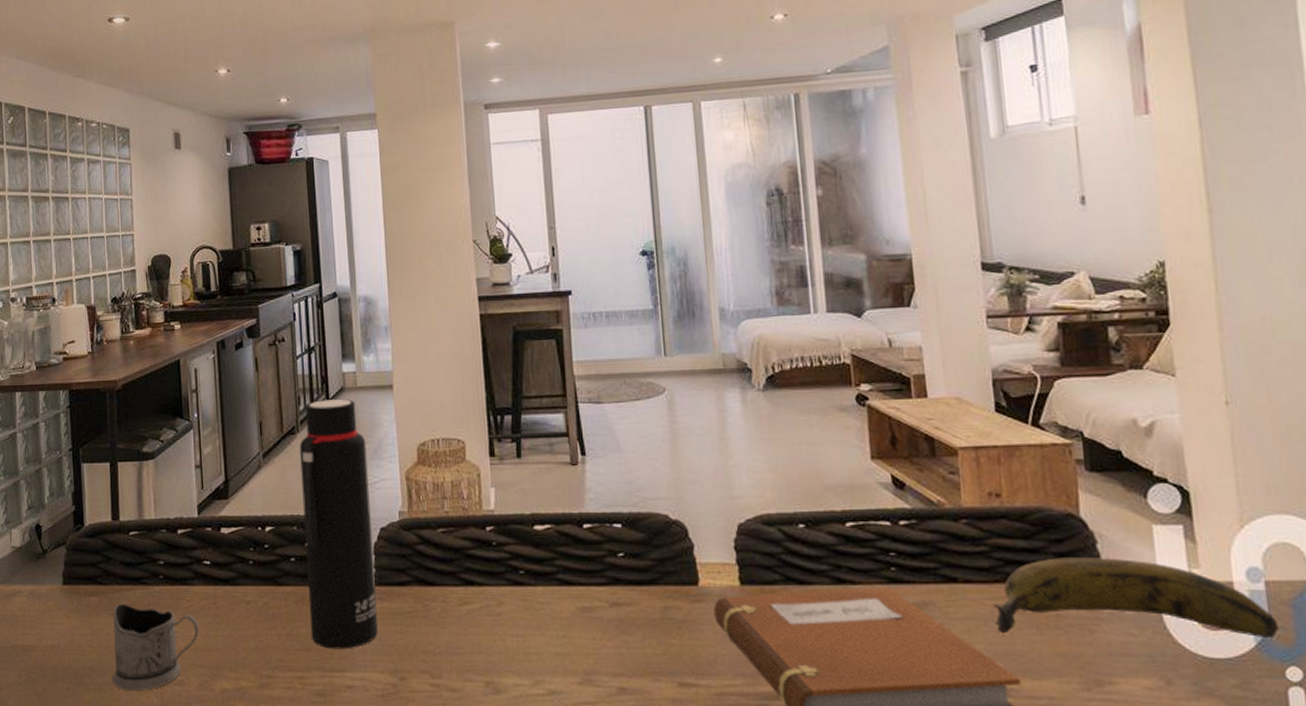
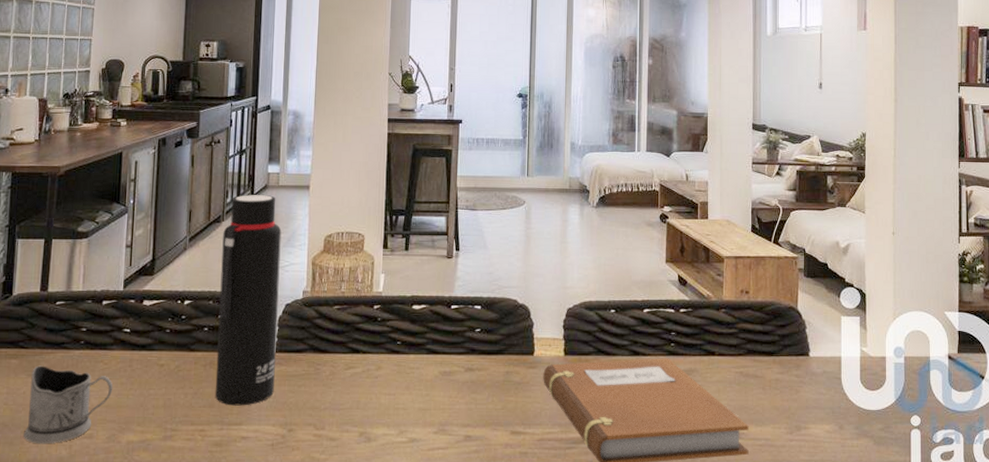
banana: present [994,557,1280,638] -> none [736,338,910,396]

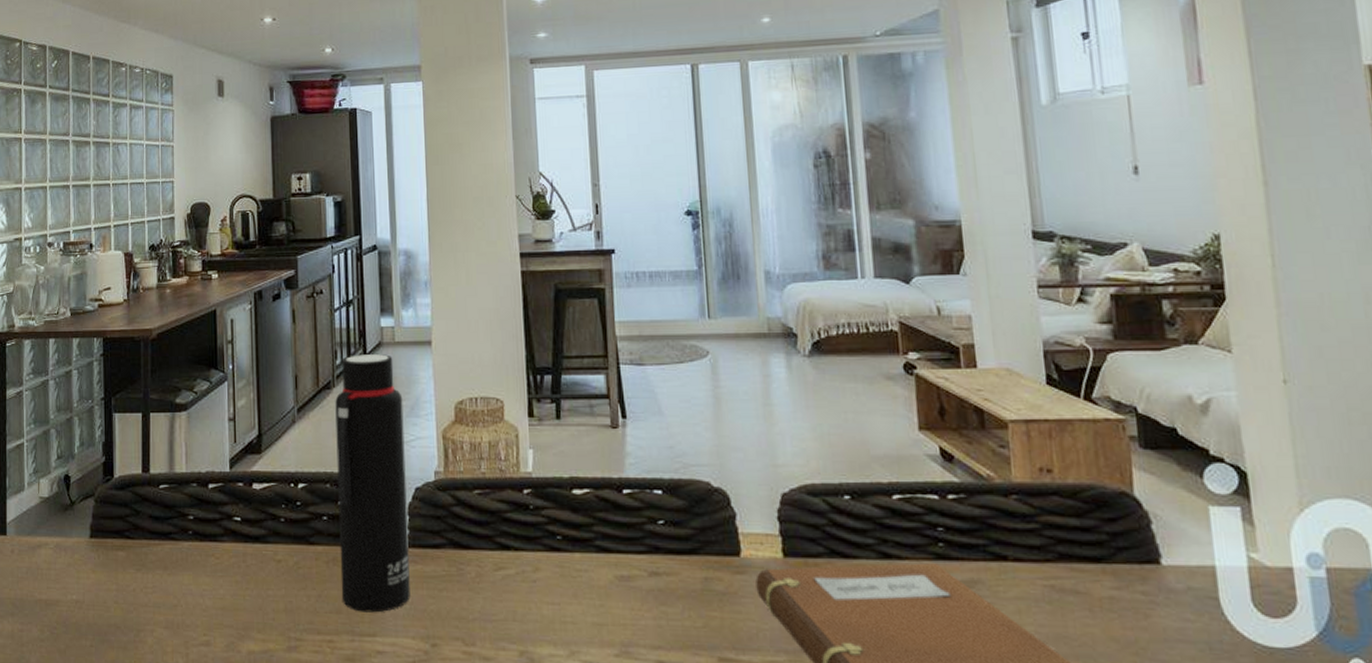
tea glass holder: present [24,365,113,444] -> none [137,559,228,651]

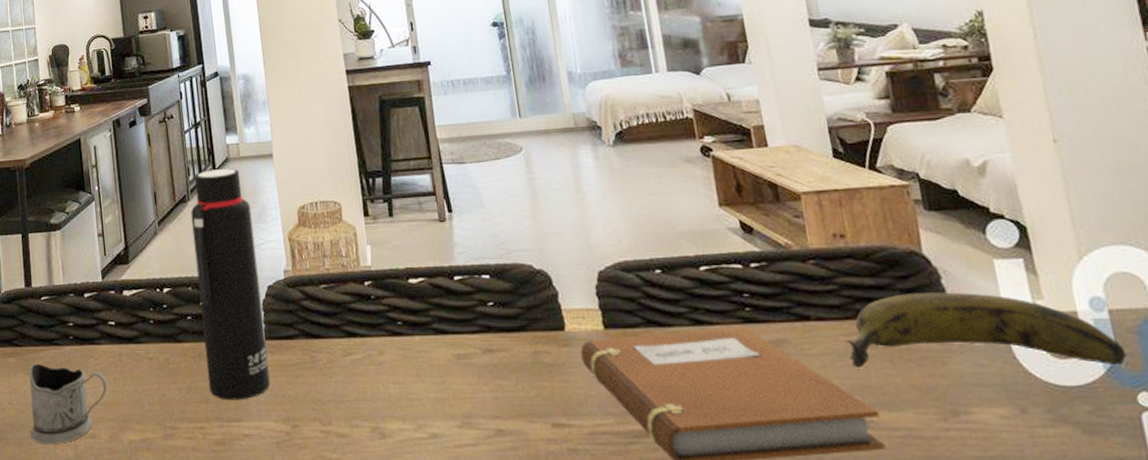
tea glass holder: none [137,559,228,651] -> present [29,363,108,445]
banana: none [1045,537,1342,627] -> present [847,292,1127,369]

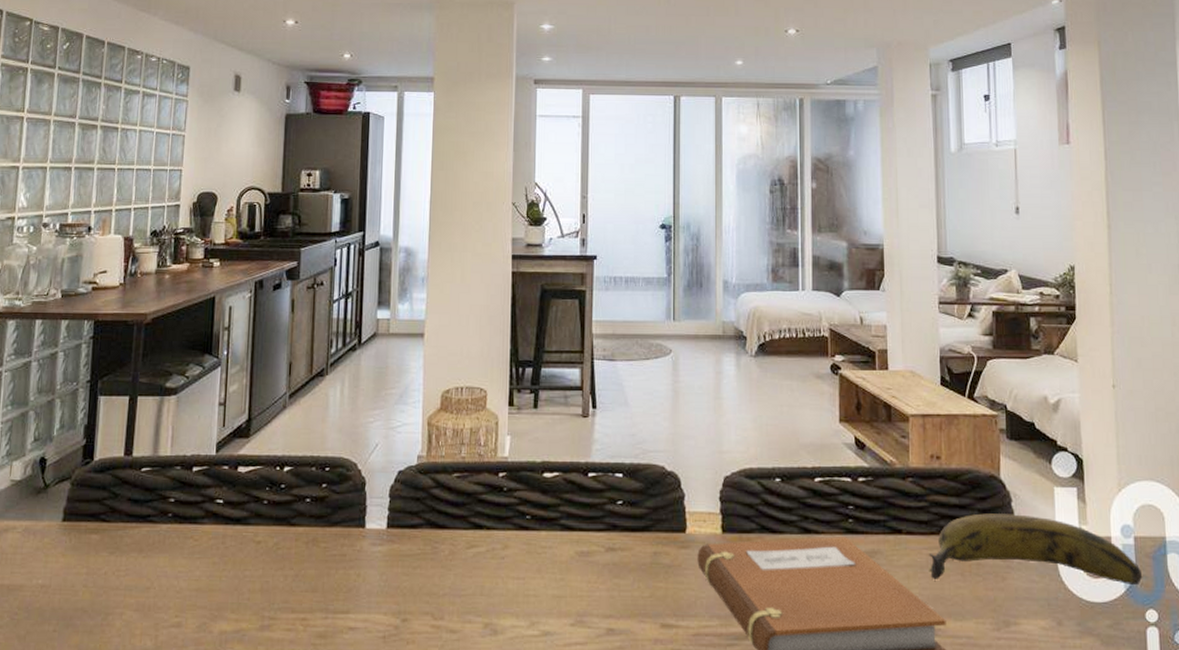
tea glass holder: present [29,363,108,445] -> none [105,542,204,634]
water bottle: present [191,168,270,400] -> none [318,344,393,591]

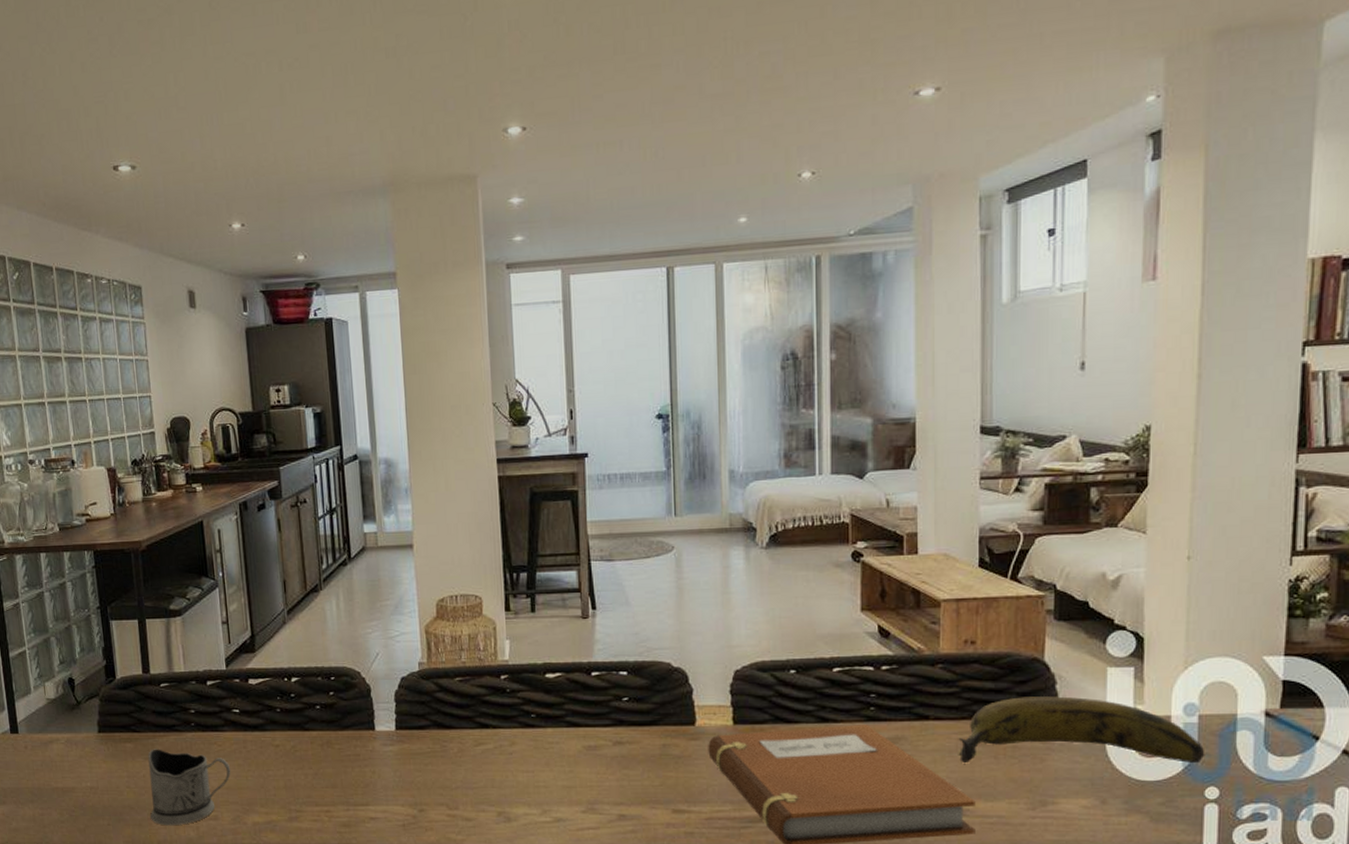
tea glass holder: none [105,542,204,634] -> present [148,749,231,826]

